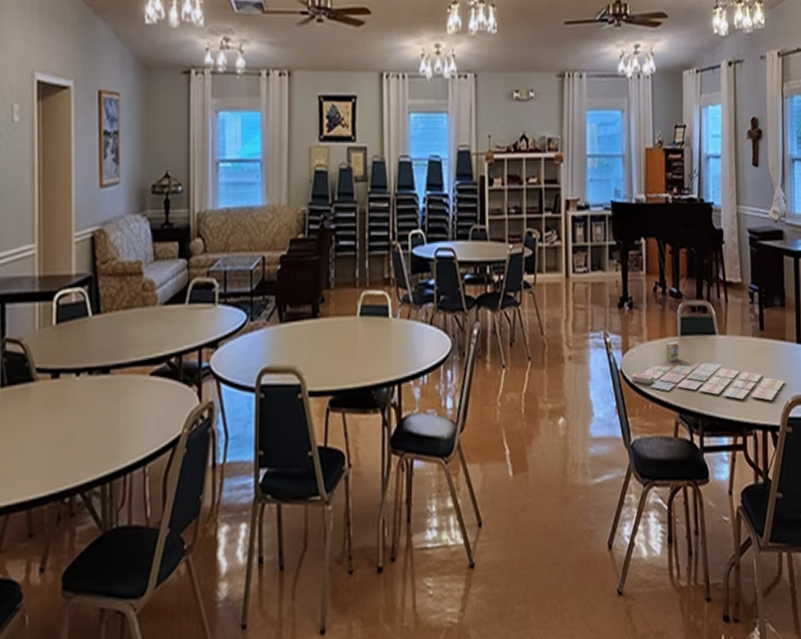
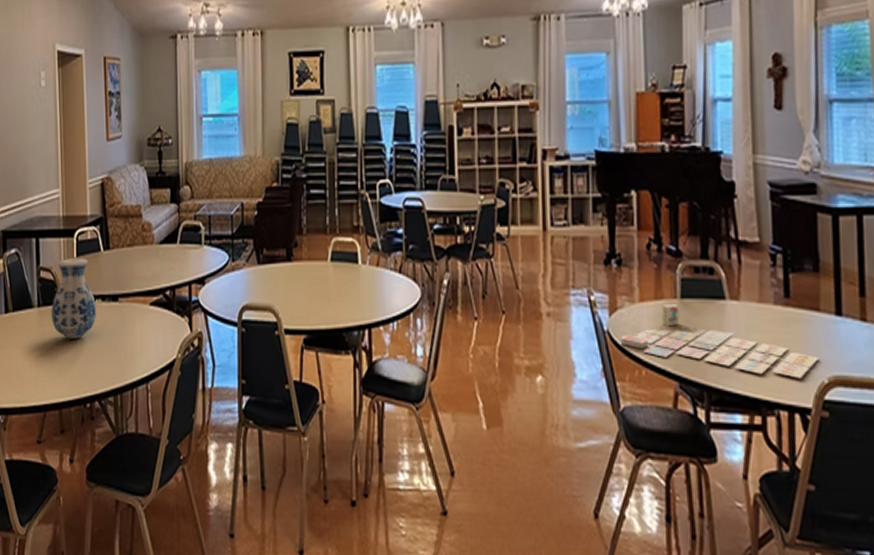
vase: none [19,325,82,423] -> present [51,258,97,339]

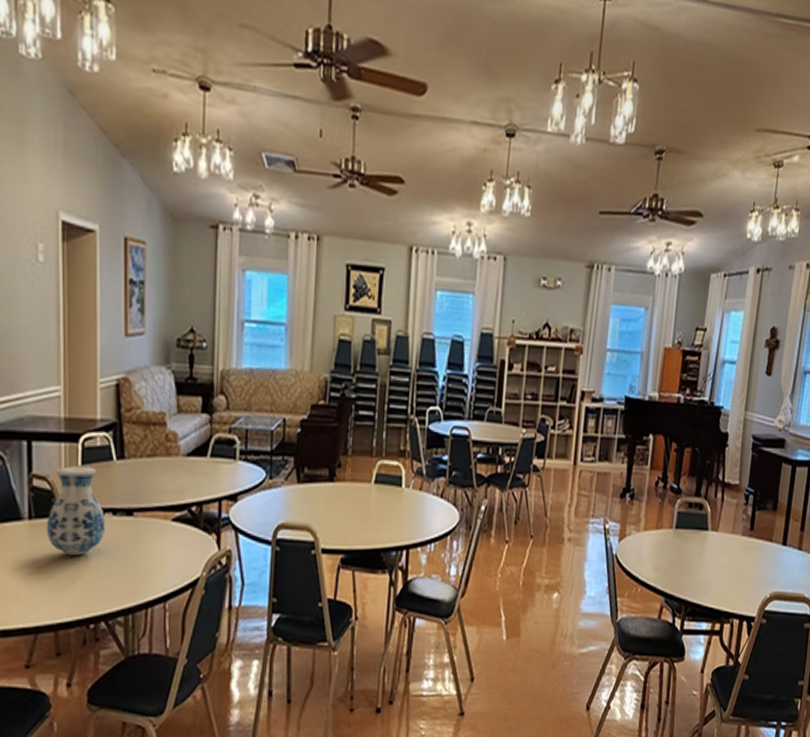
board game: present [619,304,819,379] -> none [624,533,766,594]

